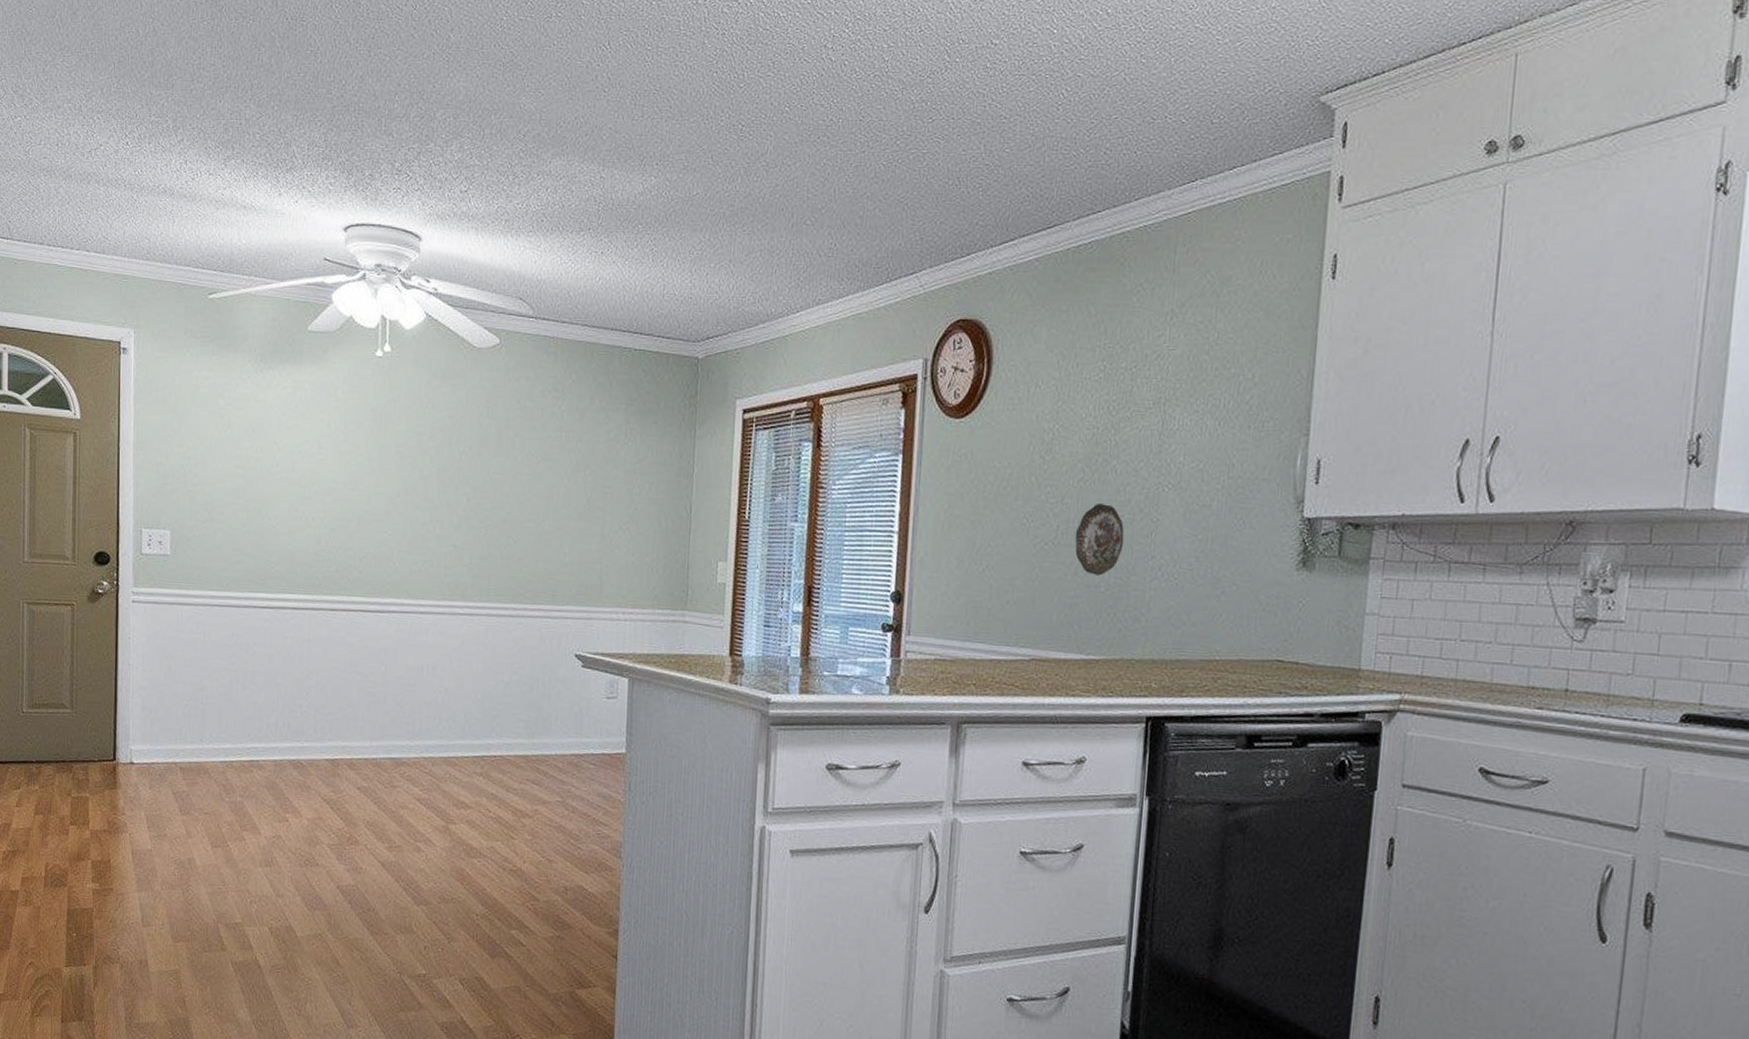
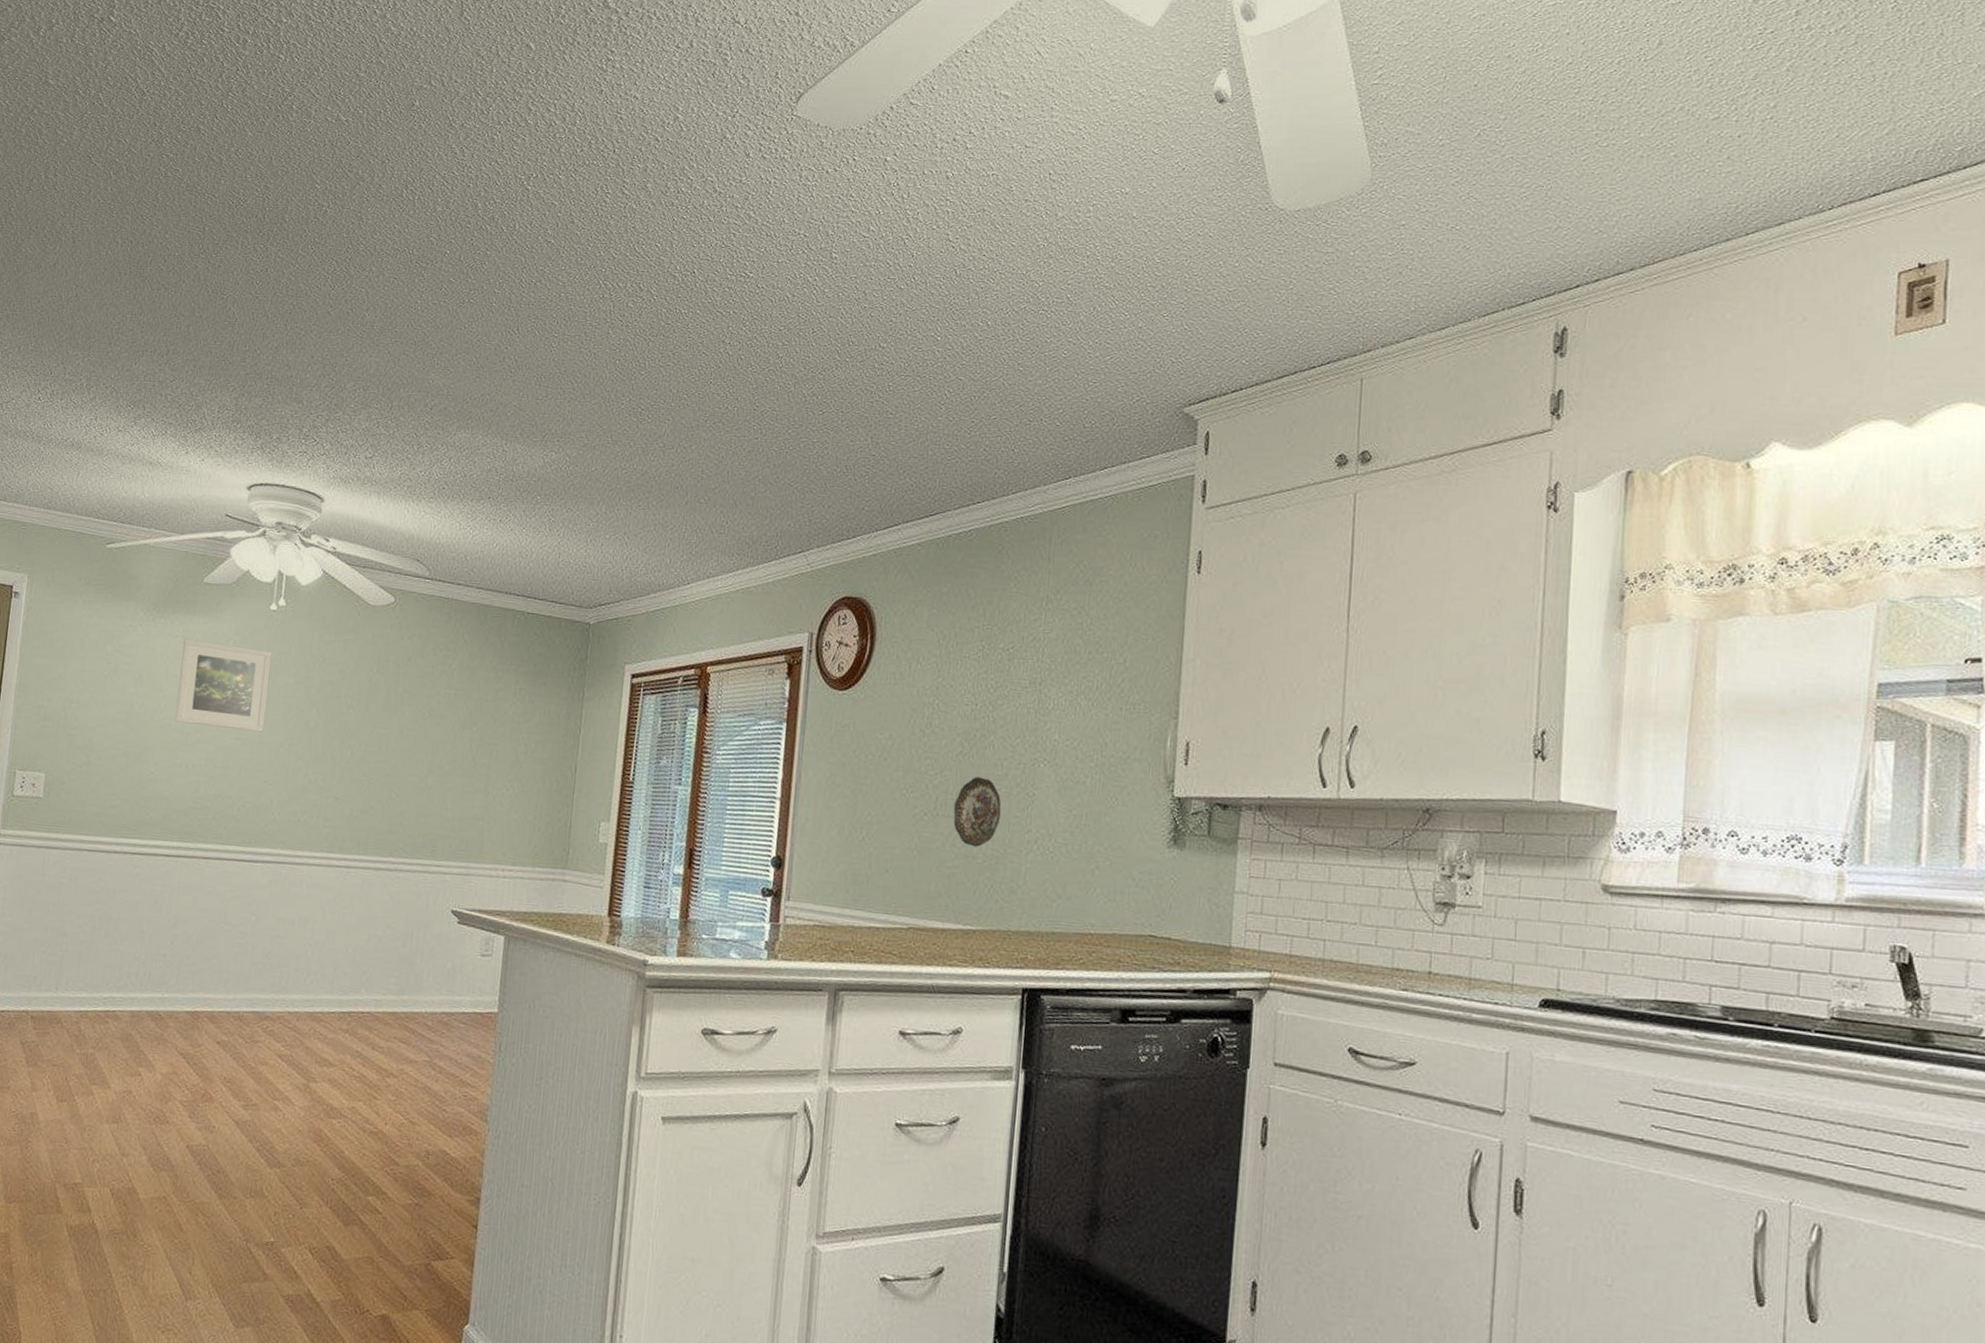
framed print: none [291,389,381,482] -> present [175,638,272,732]

